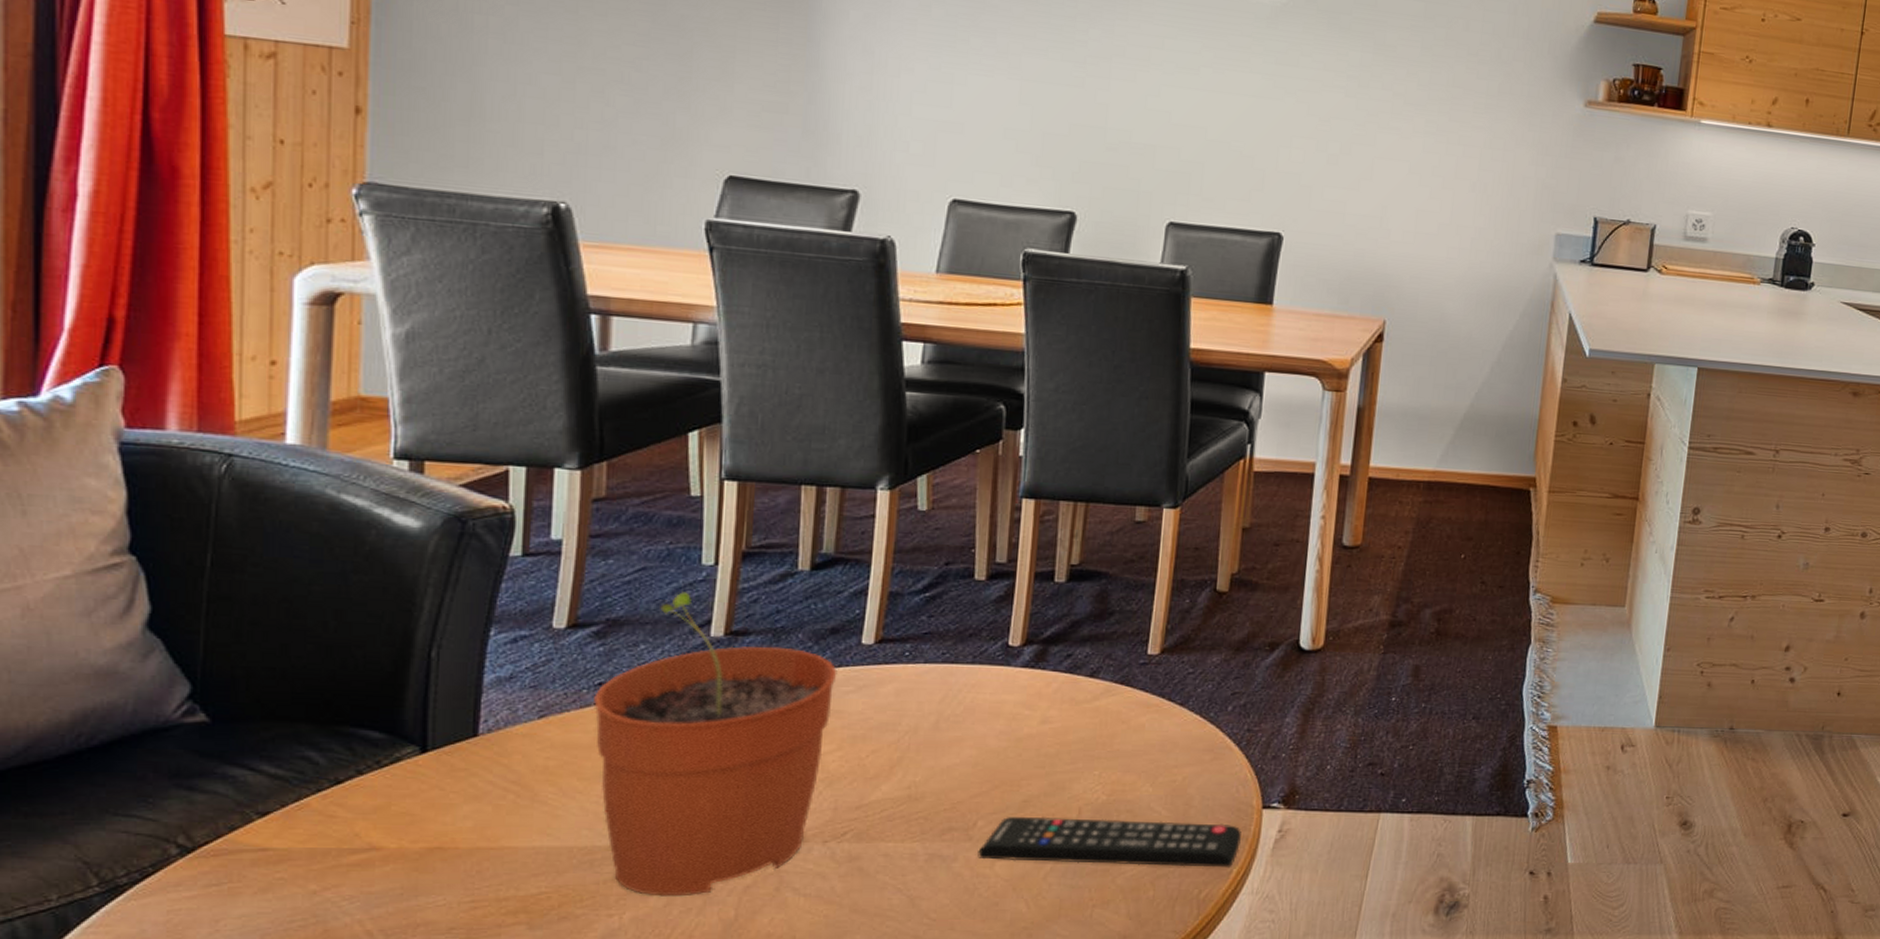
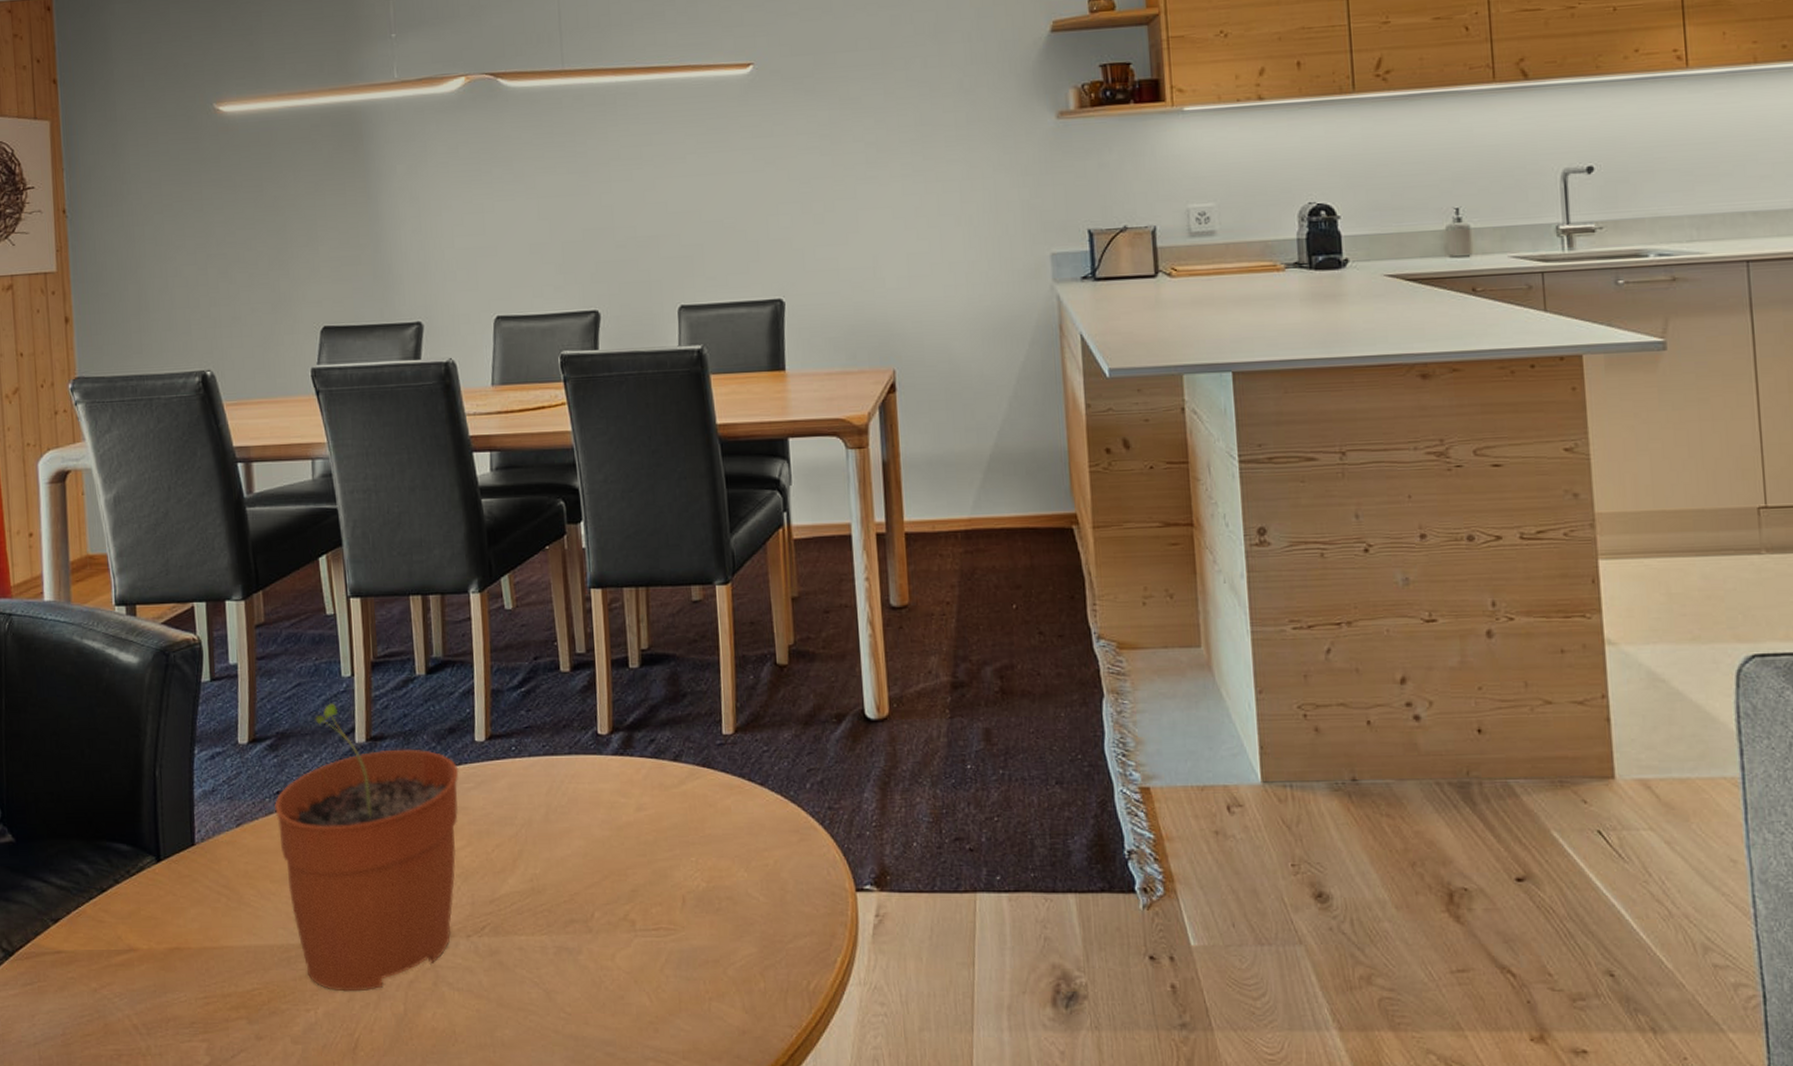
remote control: present [978,816,1241,868] -> none [599,906,841,957]

